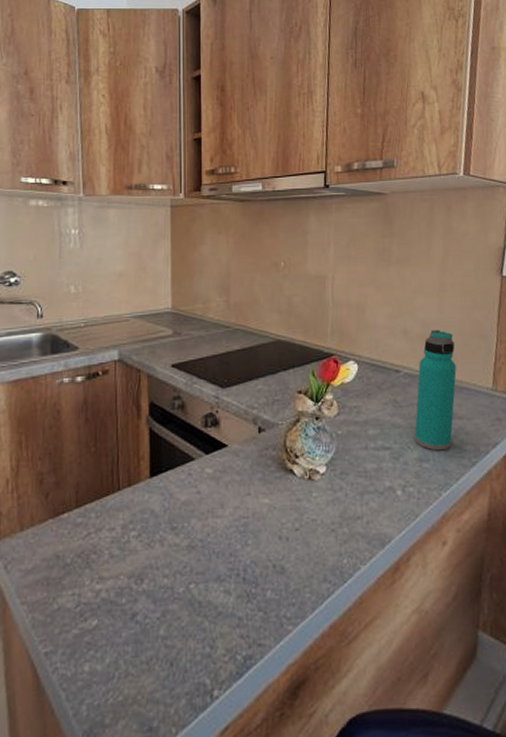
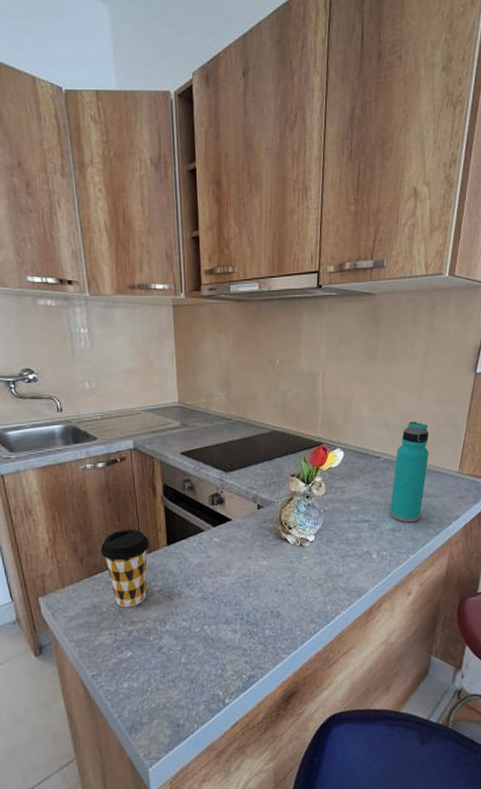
coffee cup: none [70,457,129,559] -> present [100,529,149,608]

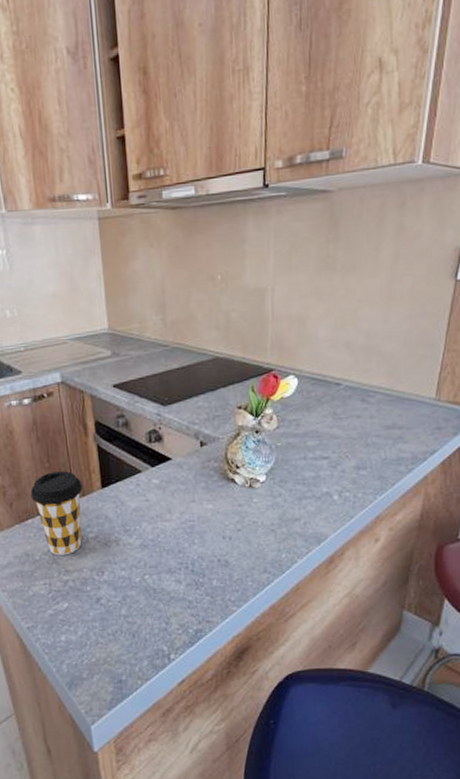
water bottle: present [390,421,430,523] -> none [353,340,400,459]

